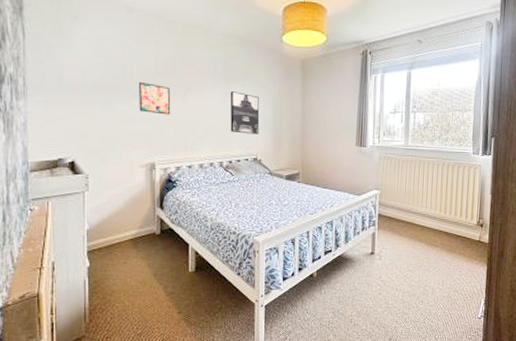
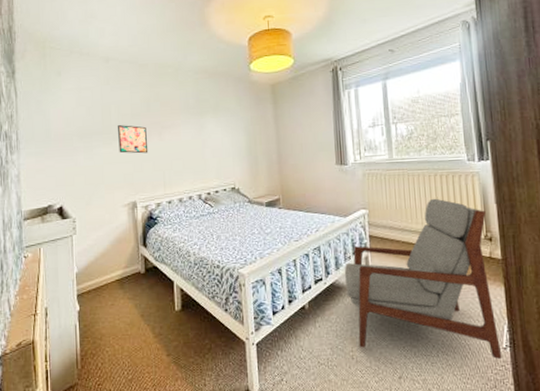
wall art: present [230,91,260,134] -> none [203,123,235,164]
armchair: none [352,185,481,326] -> present [345,198,502,359]

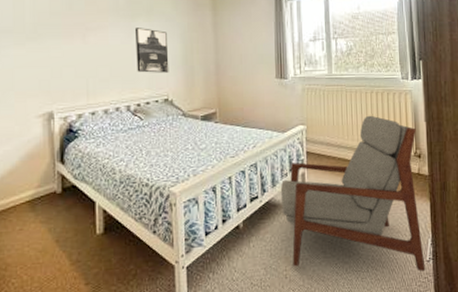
wall art: present [118,125,149,154] -> none [33,24,70,58]
wall art: none [203,123,235,164] -> present [134,28,169,73]

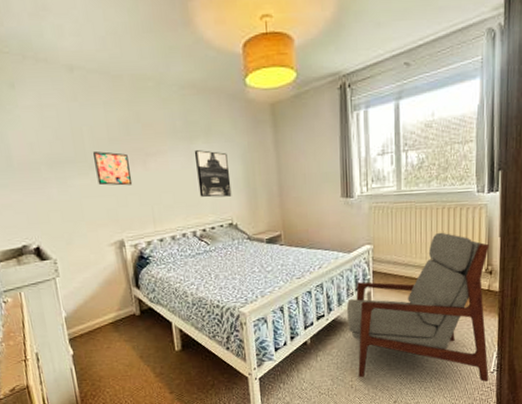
wall art: none [33,24,70,58] -> present [93,151,133,186]

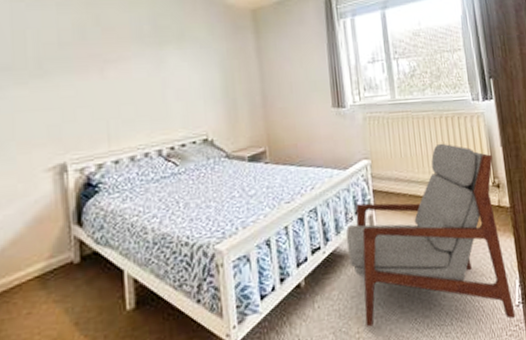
wall art: present [93,151,133,186] -> none [37,57,85,97]
wall art: present [194,150,232,198] -> none [163,56,207,110]

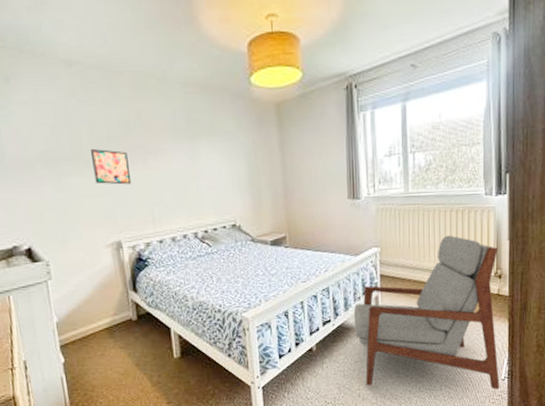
wall art: none [37,57,85,97] -> present [91,149,132,185]

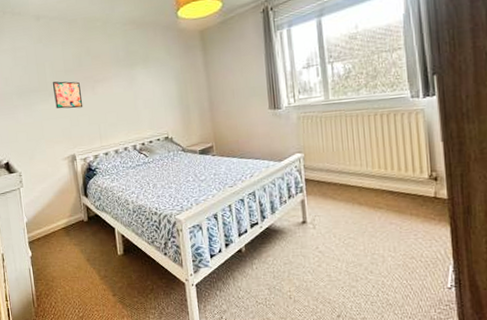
armchair: present [354,235,500,390] -> none [280,138,447,298]

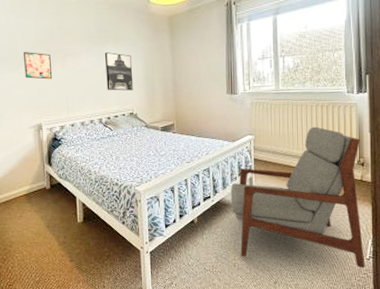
wall art: none [134,74,167,115] -> present [104,52,134,91]
armchair: none [280,138,447,298] -> present [231,126,365,268]

